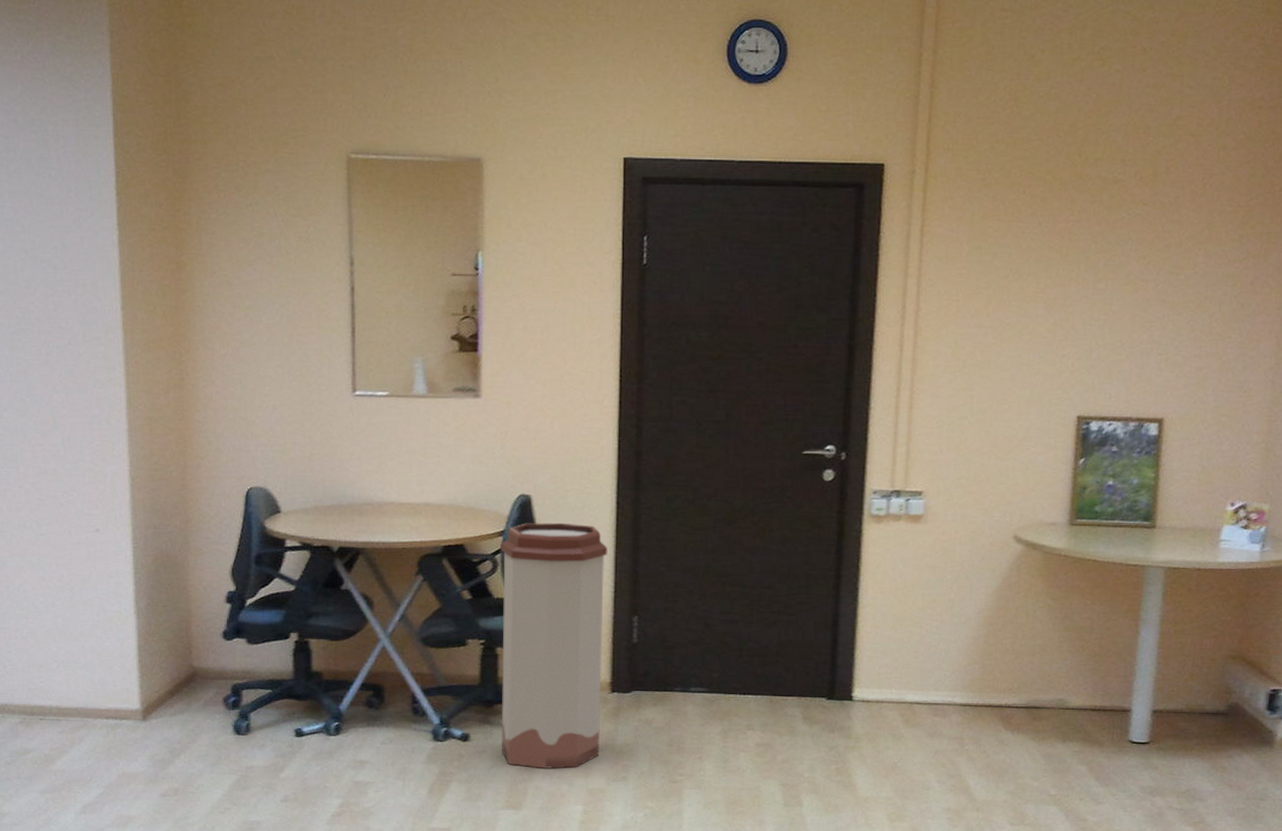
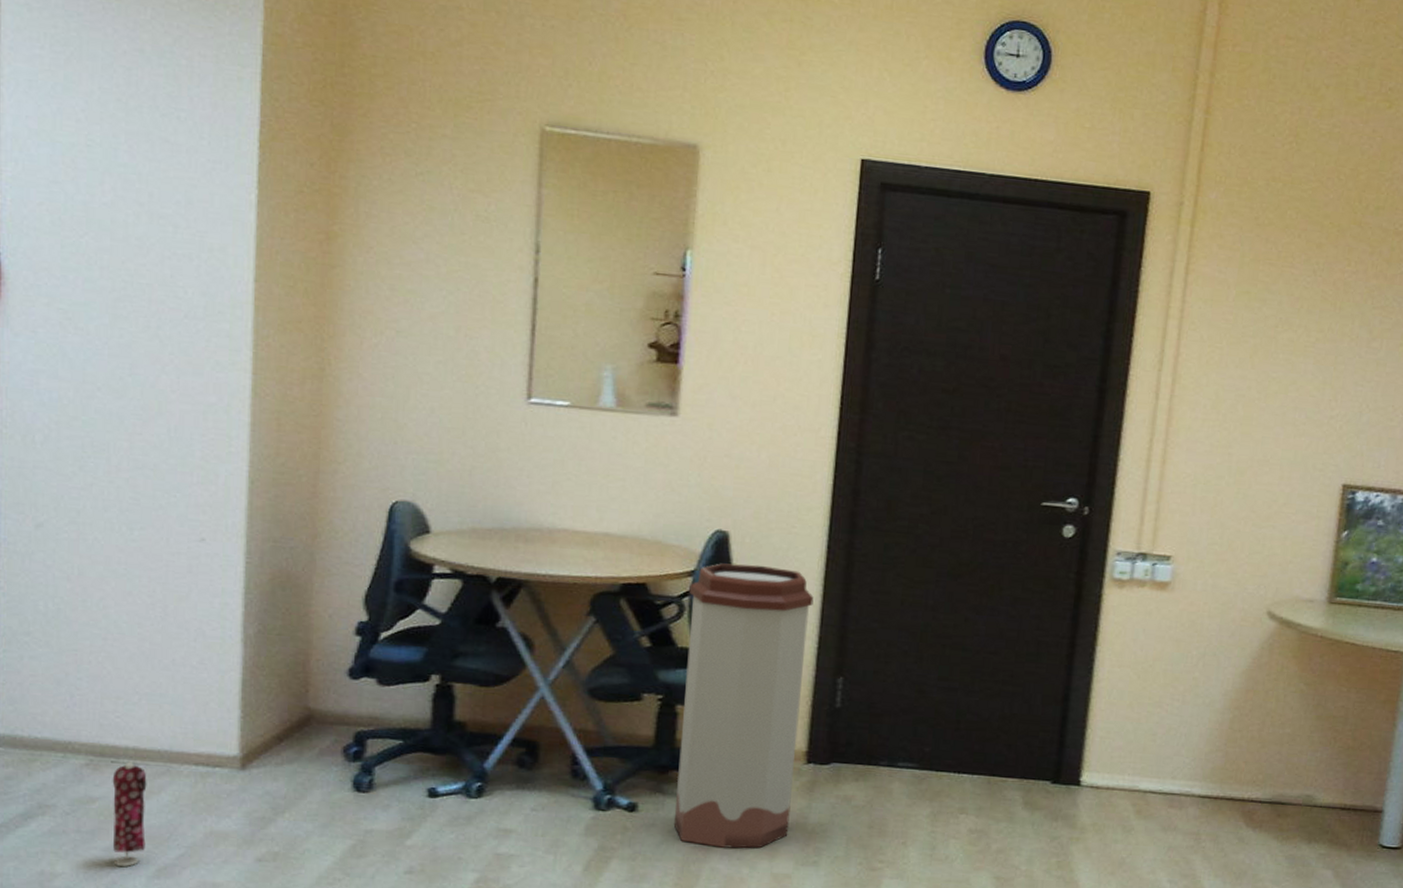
dress: none [41,718,72,805] -> present [112,761,147,867]

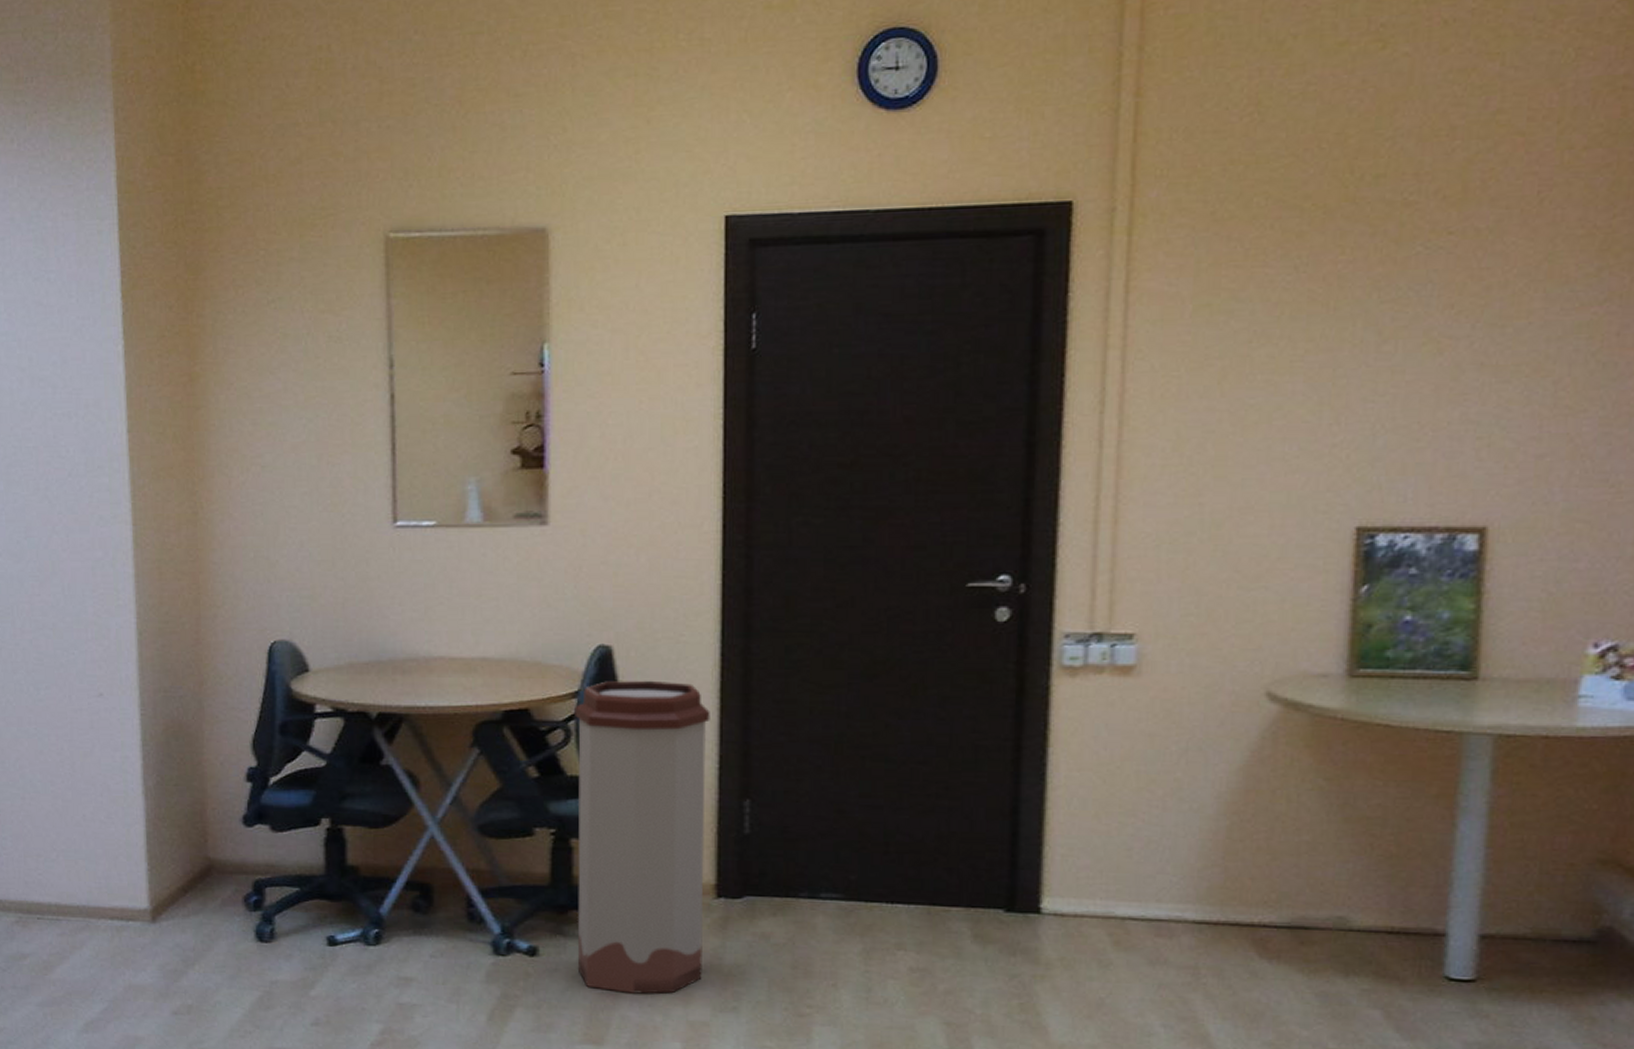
dress: present [112,761,147,867] -> none [39,918,73,1021]

